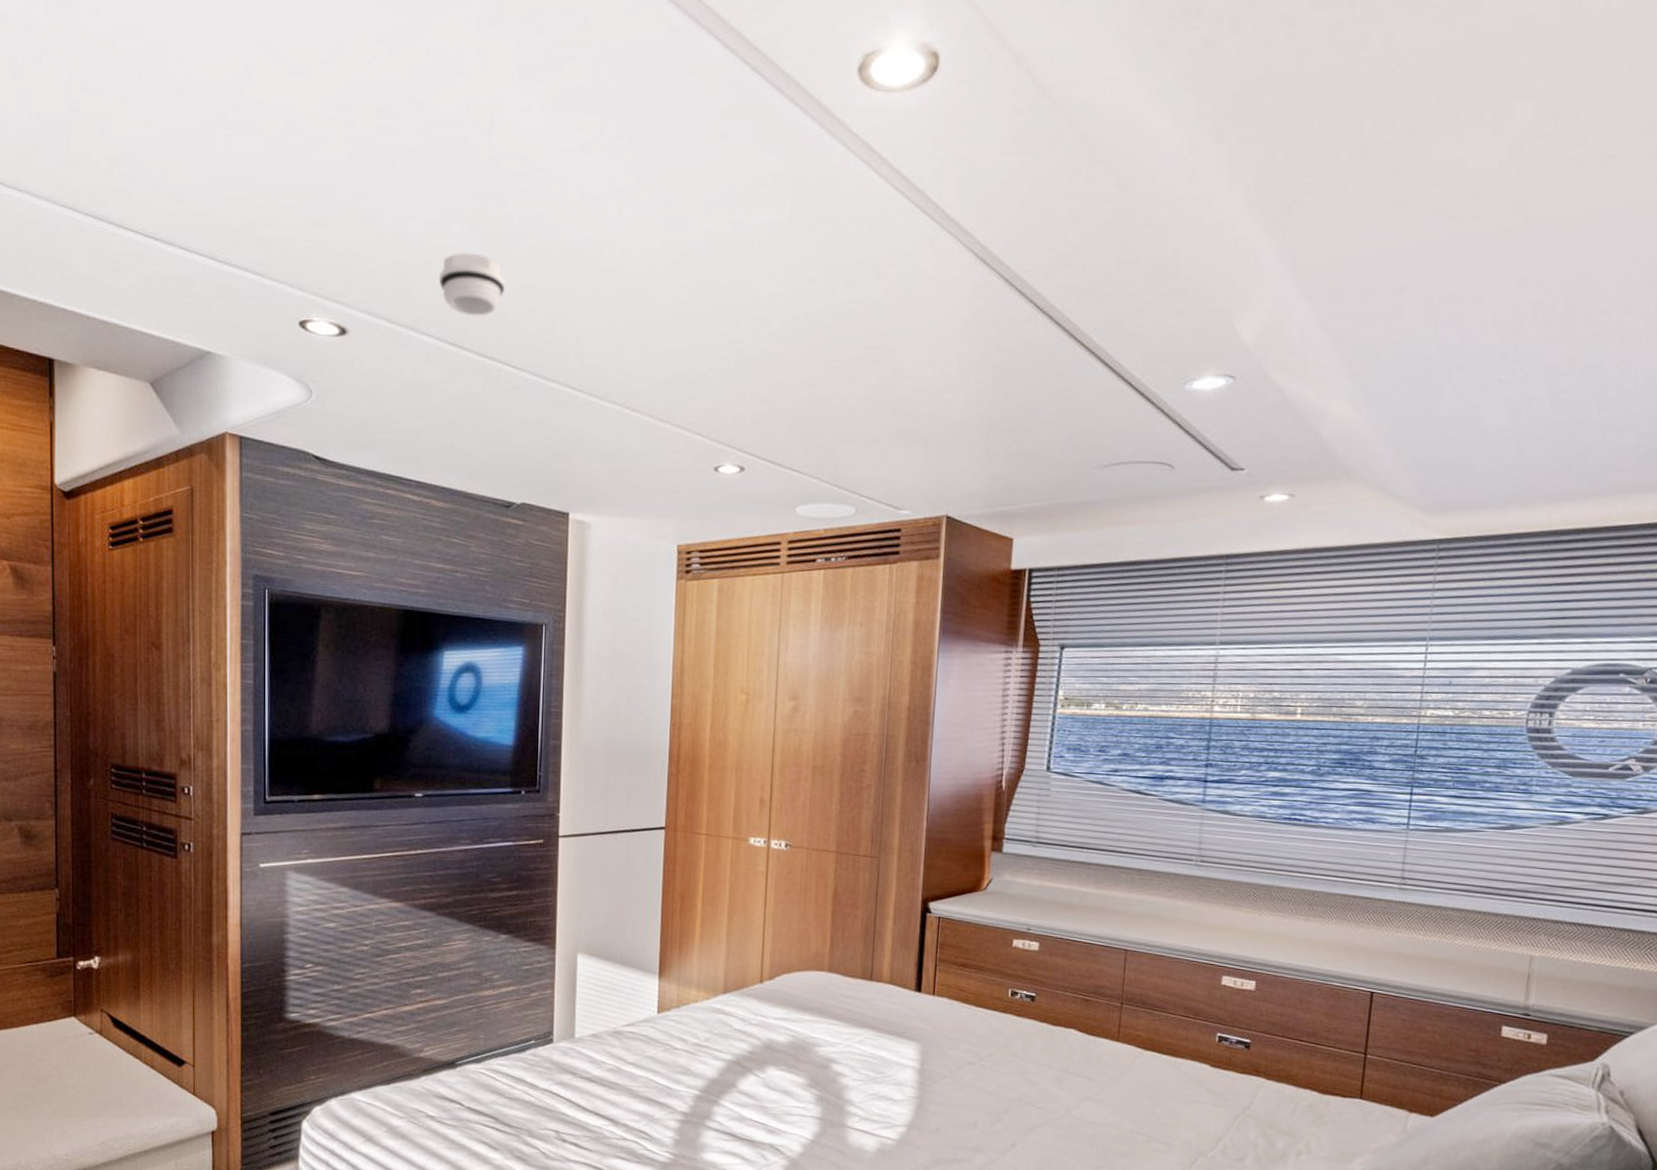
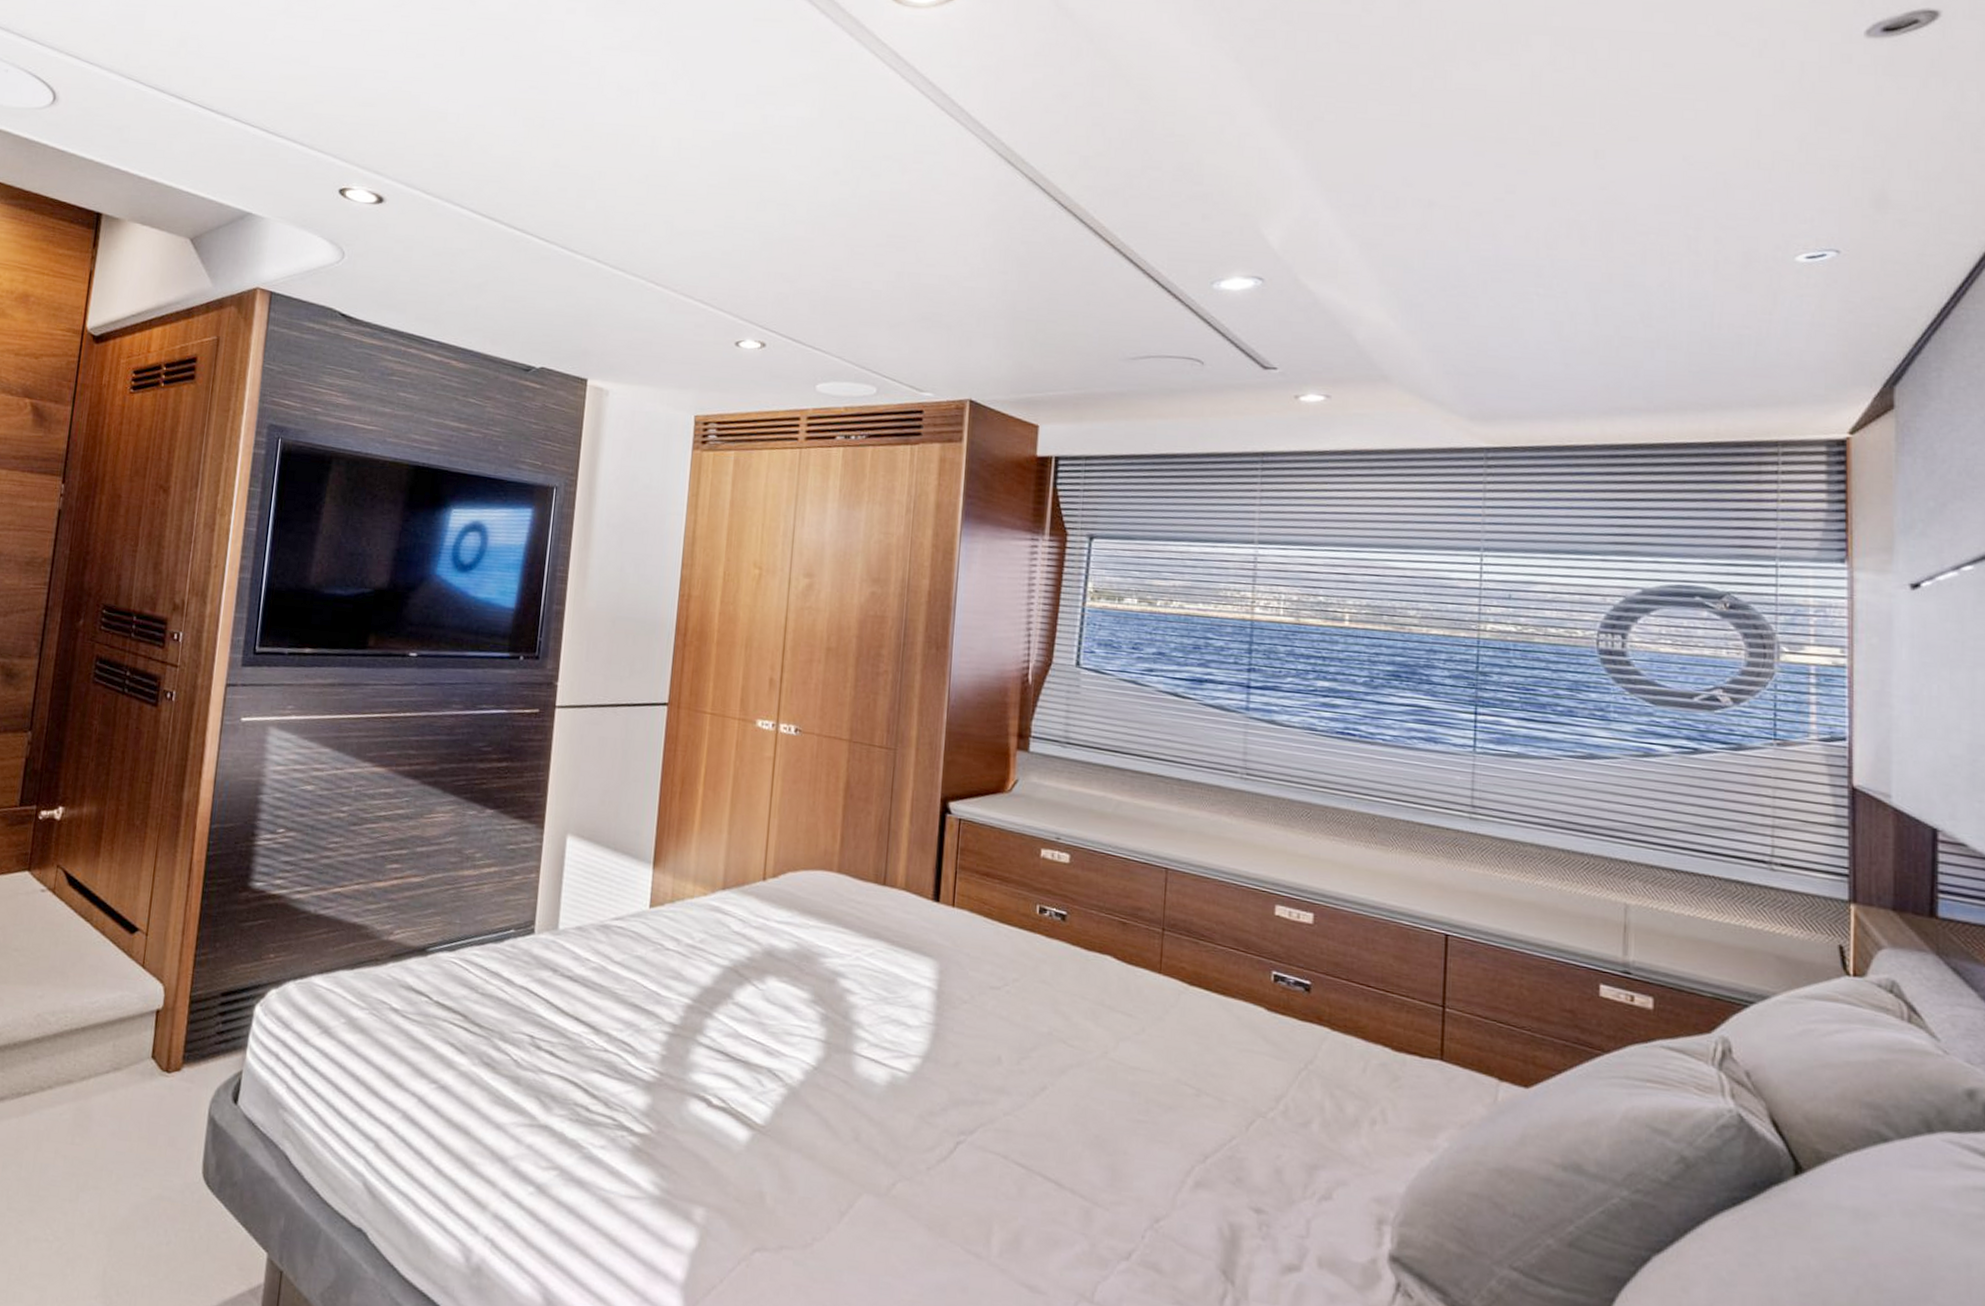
smoke detector: present [438,251,506,316] -> none [476,133,540,192]

